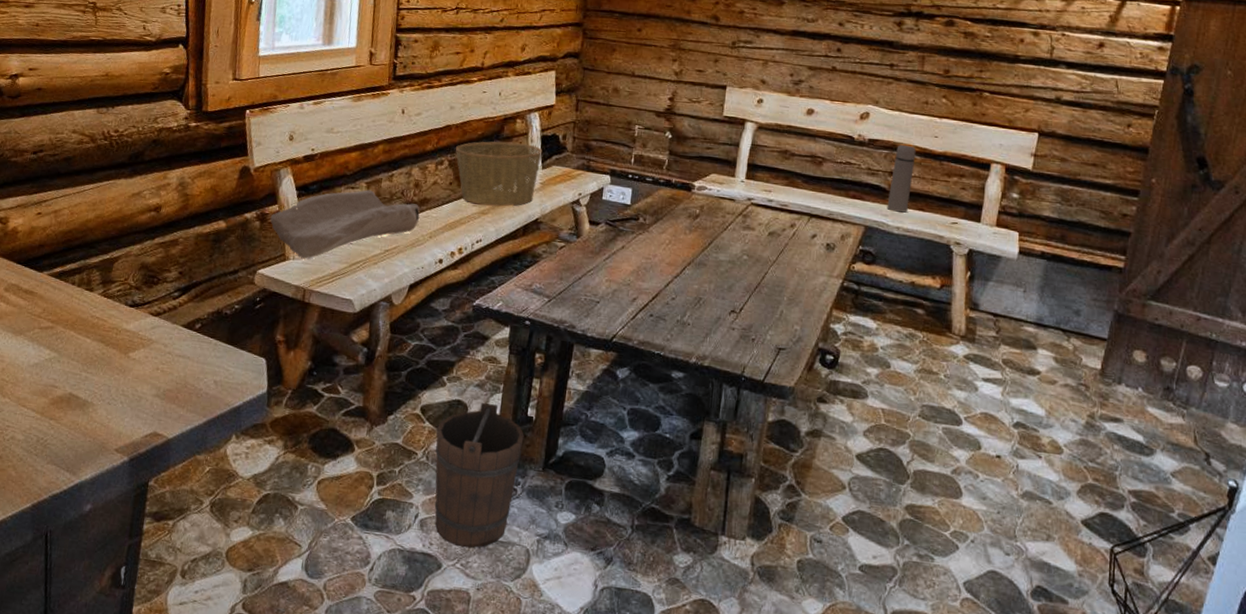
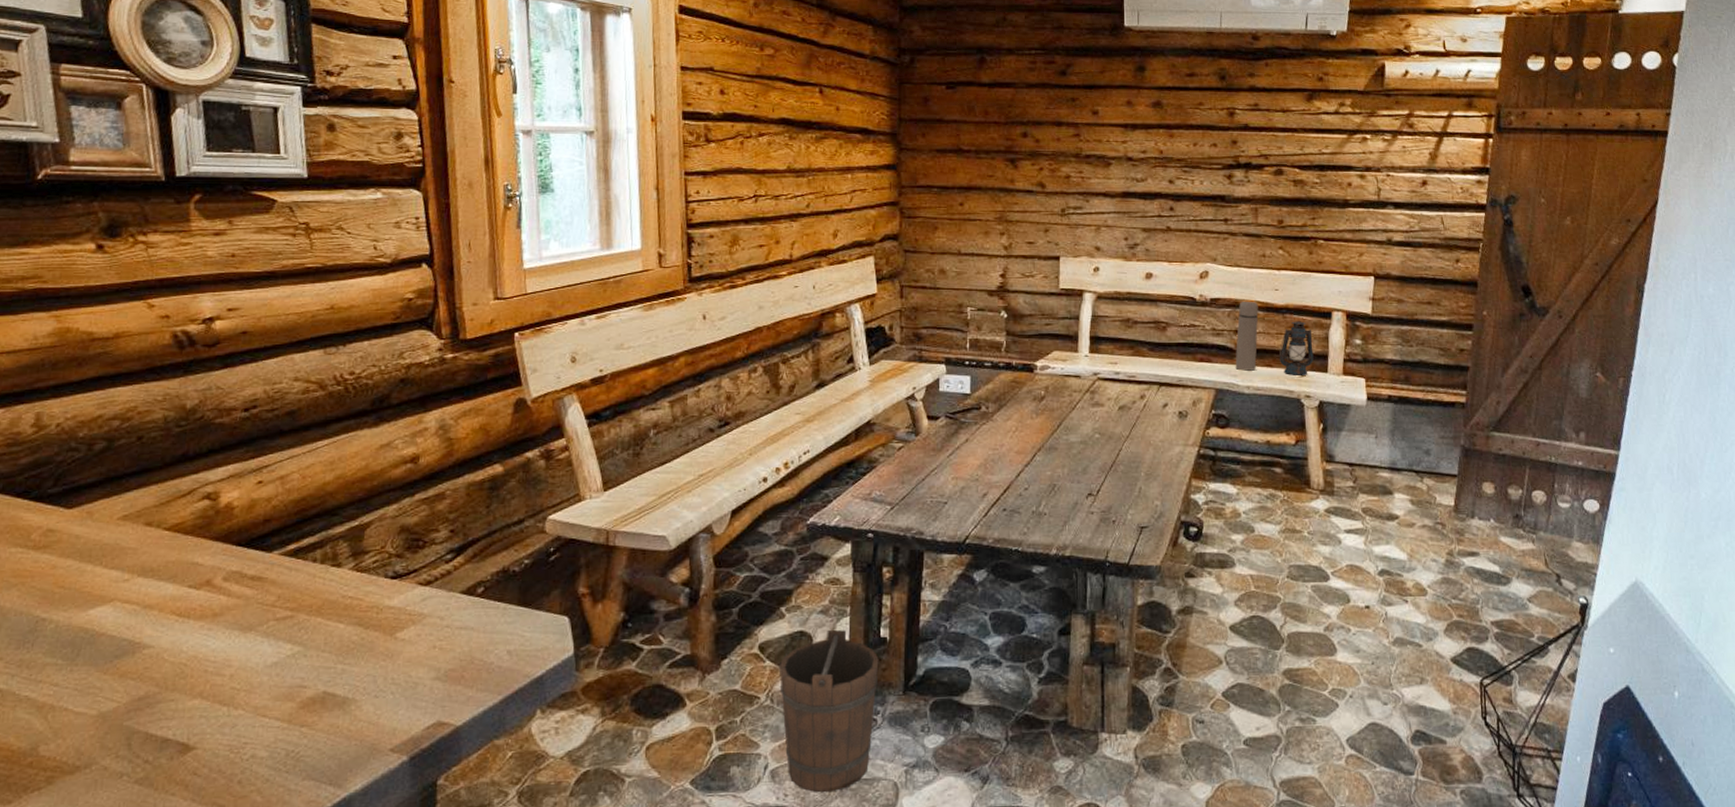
towel: present [270,189,420,259] -> none [557,409,736,496]
basket: present [455,141,543,207] -> none [769,339,868,412]
lantern: none [932,169,969,223] -> present [1279,321,1314,375]

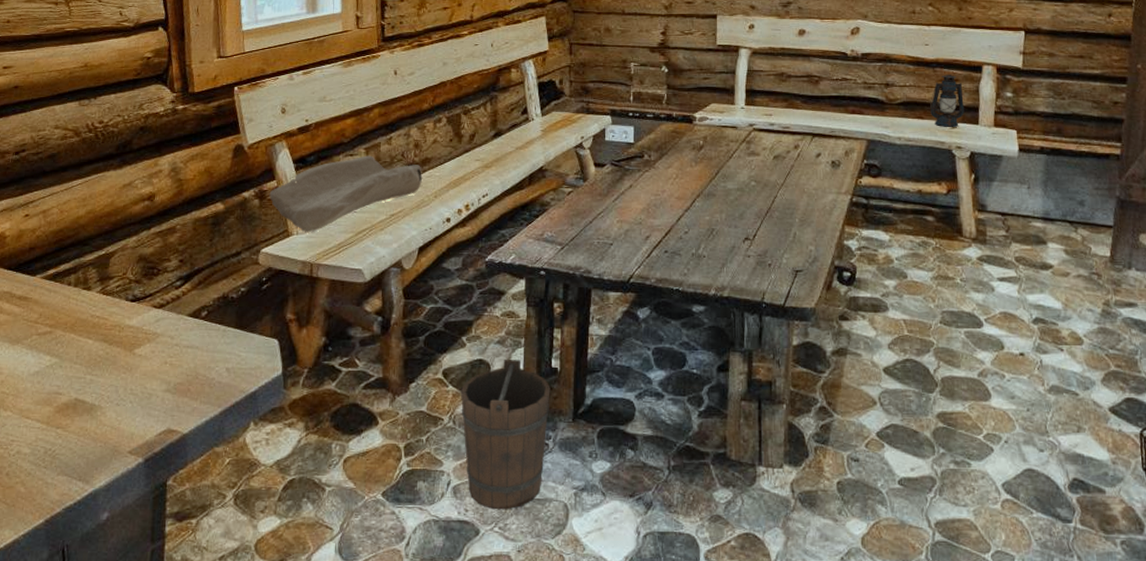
towel: none [557,409,736,496] -> present [269,155,423,232]
thermos: present [1235,302,1259,371] -> none [886,56,909,122]

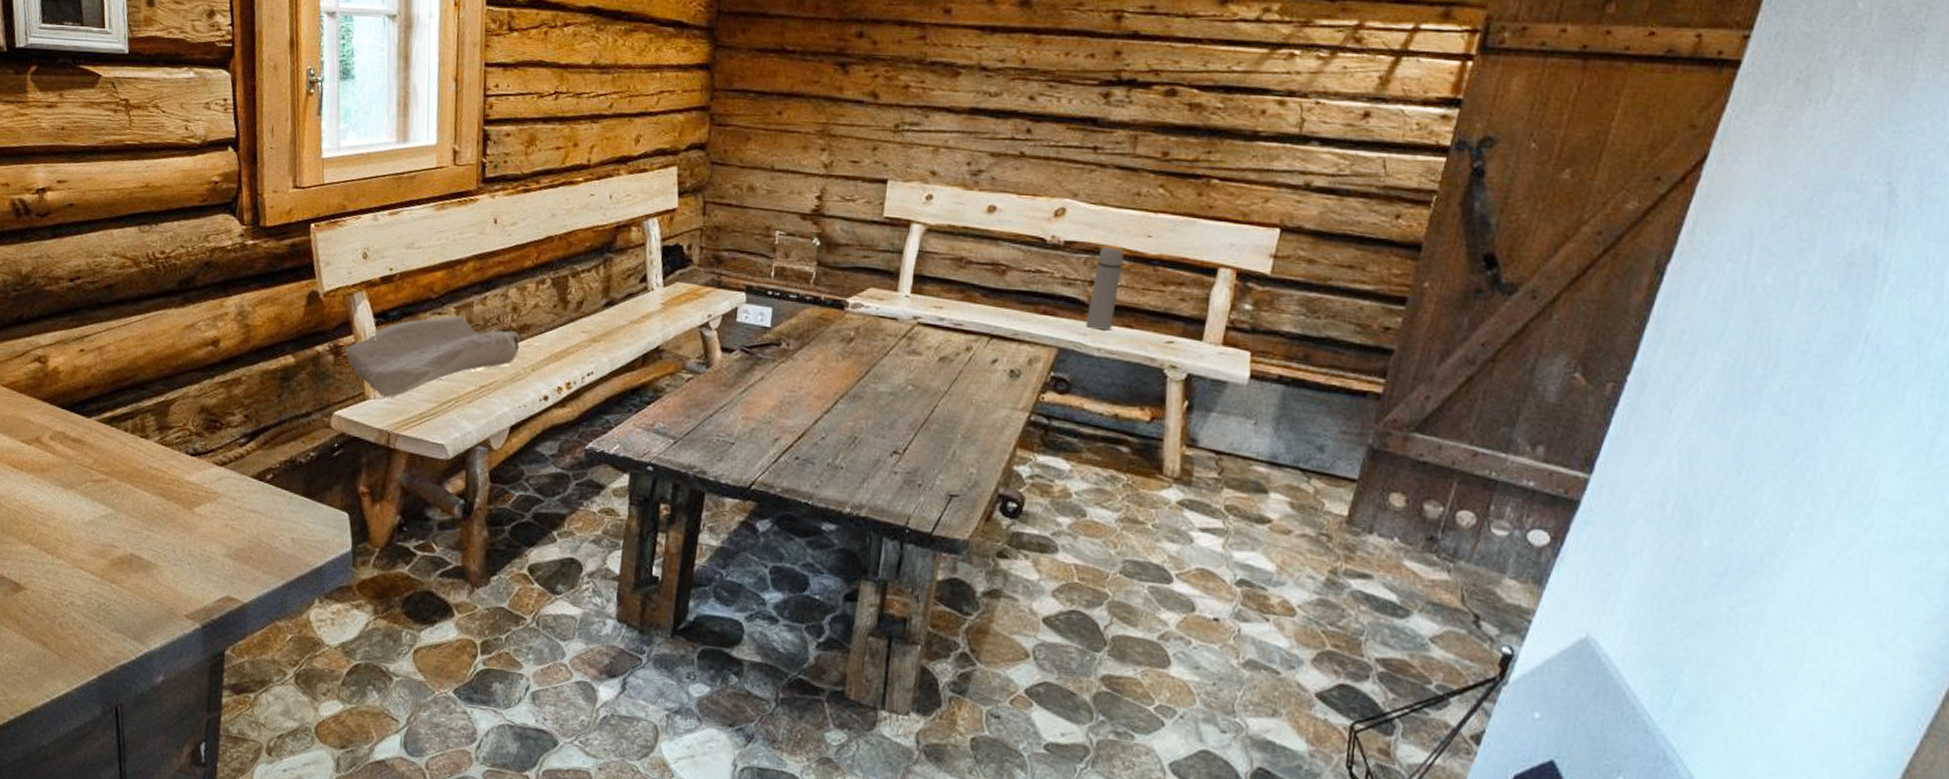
wooden bucket: present [460,359,551,509] -> none [546,560,649,724]
thermos: none [886,56,909,122] -> present [1085,248,1124,331]
lantern: present [930,75,965,127] -> none [1143,276,1189,342]

